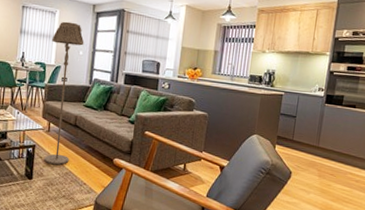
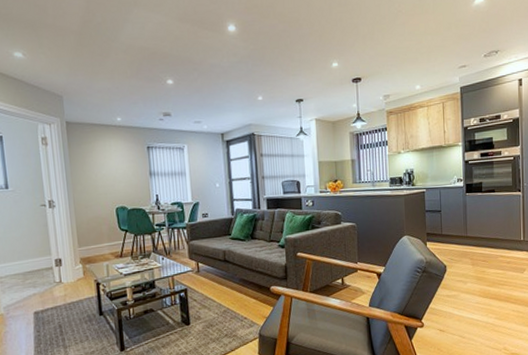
floor lamp: present [44,21,84,165] -> none [185,155,225,305]

